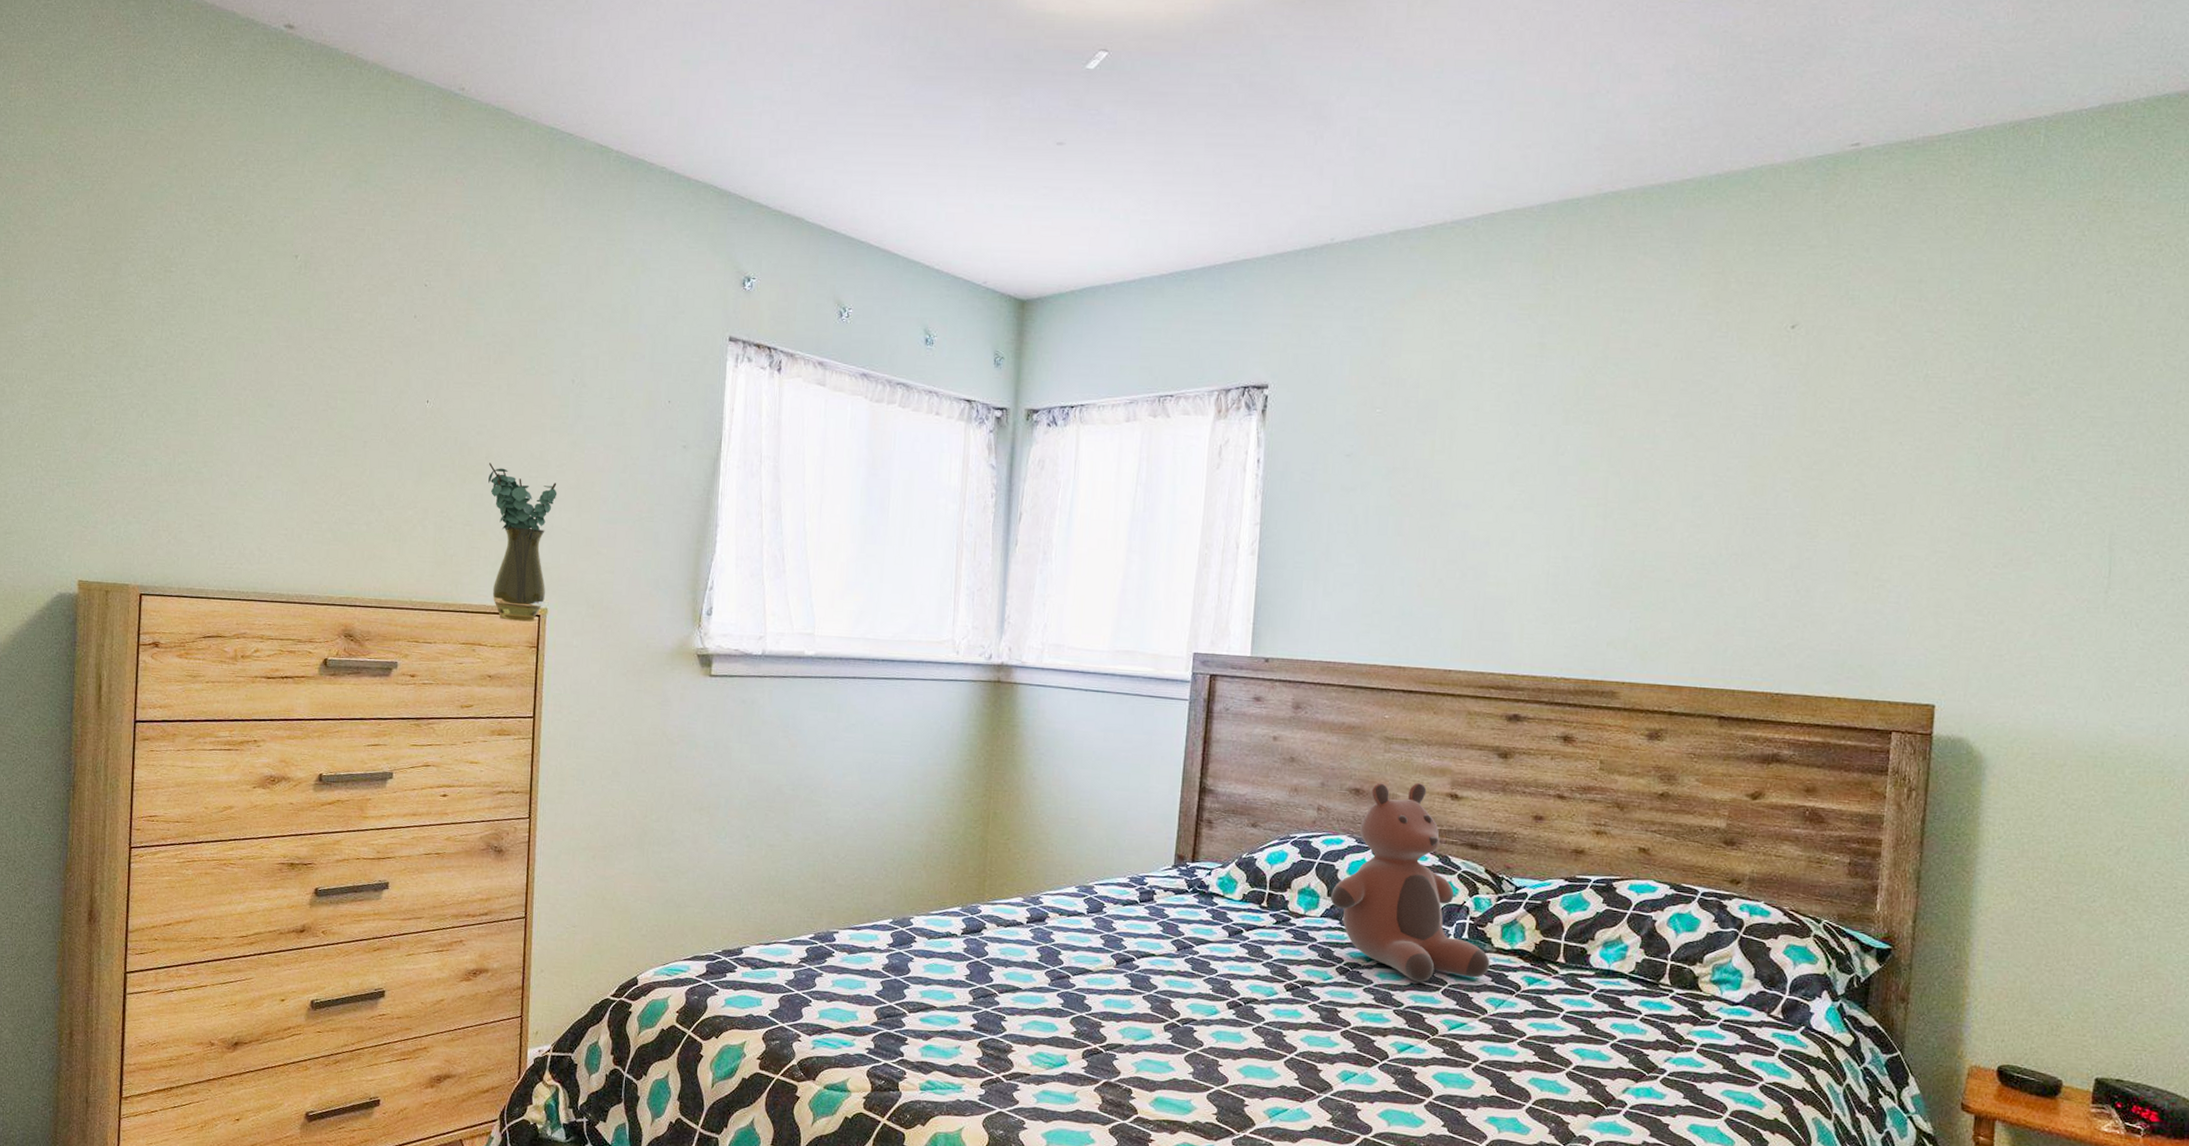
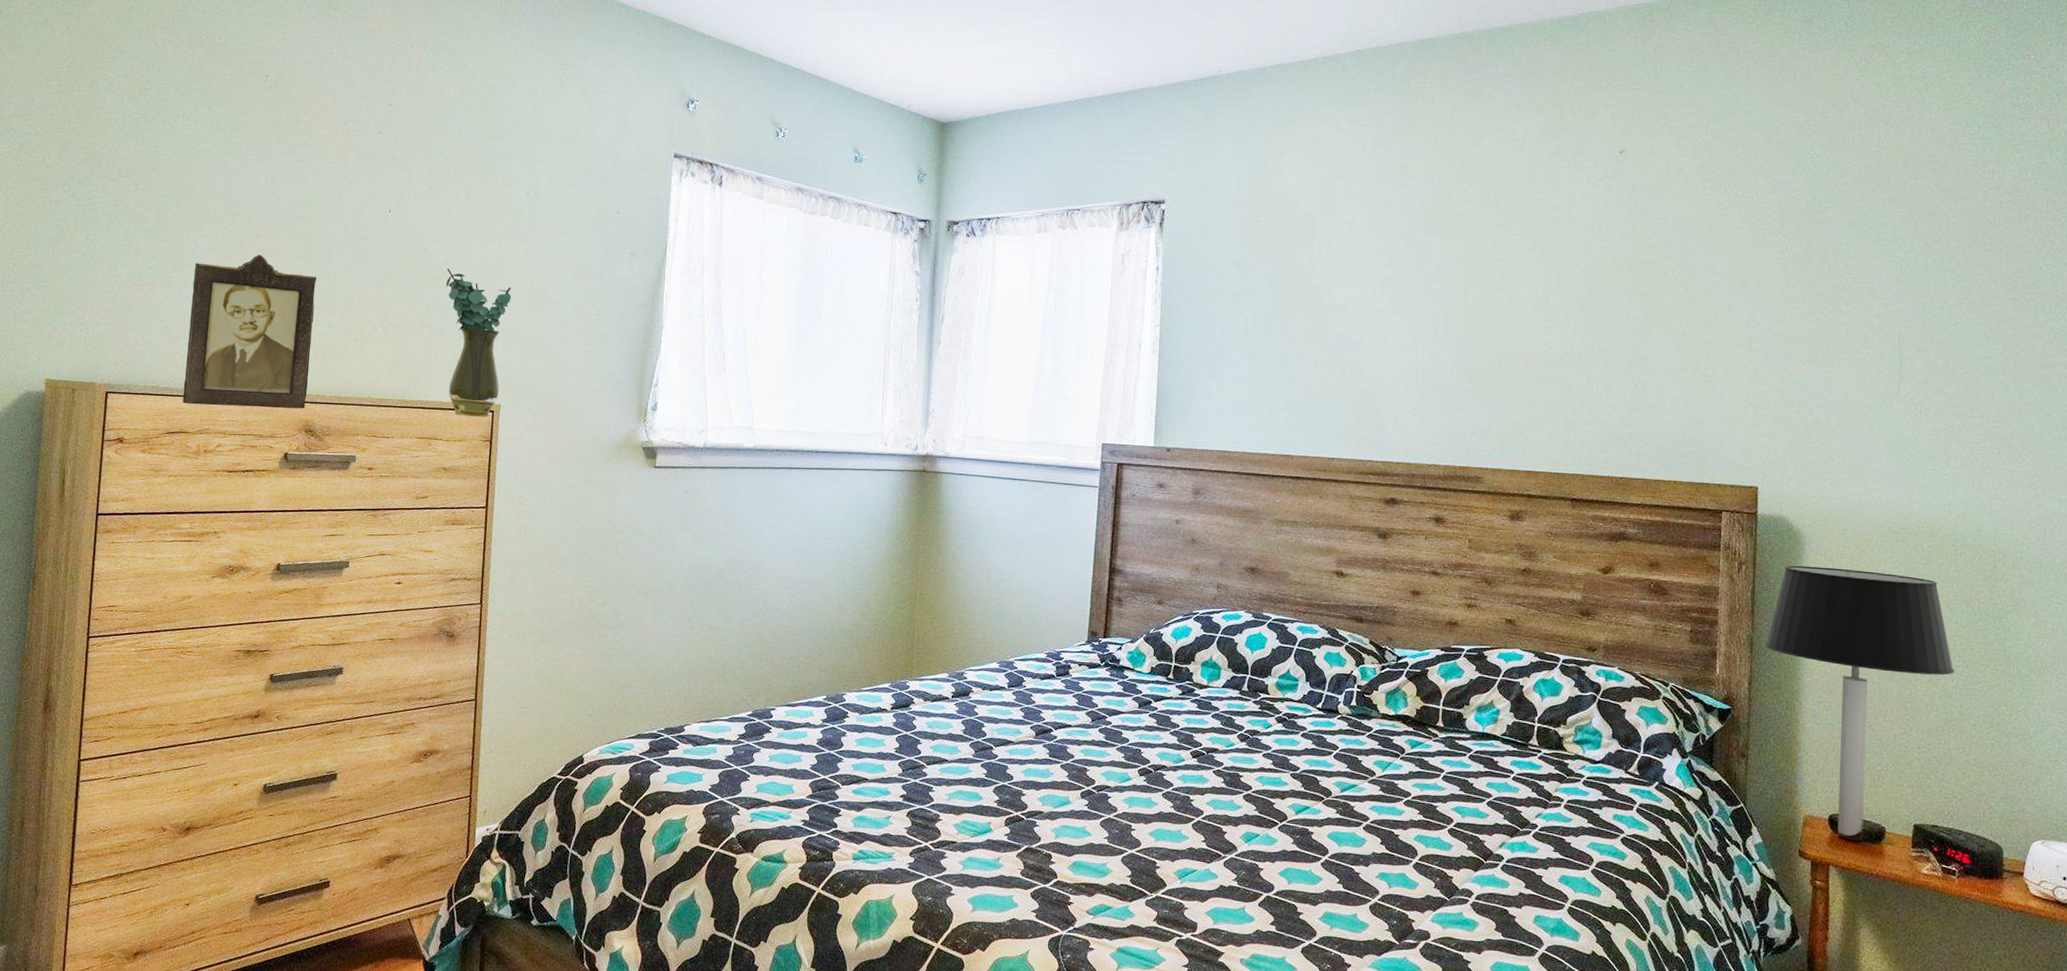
photo frame: none [218,448,354,613] -> present [182,254,317,409]
teddy bear: present [1331,782,1490,982] -> none [1231,561,1377,747]
table lamp: none [1933,792,2154,1095] -> present [1764,565,1955,841]

